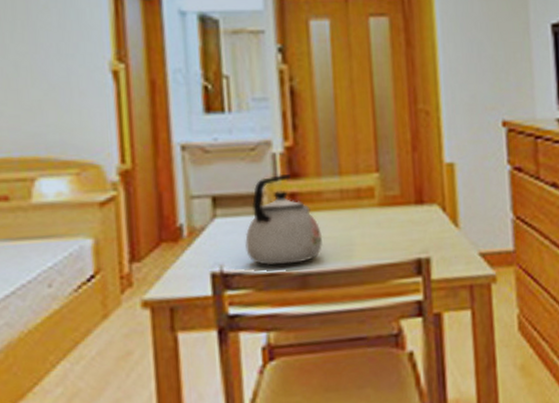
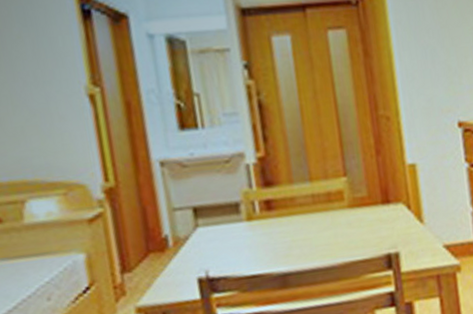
kettle: present [245,174,323,266] -> none [227,183,299,269]

